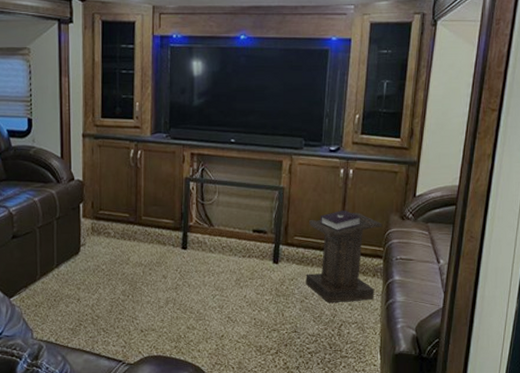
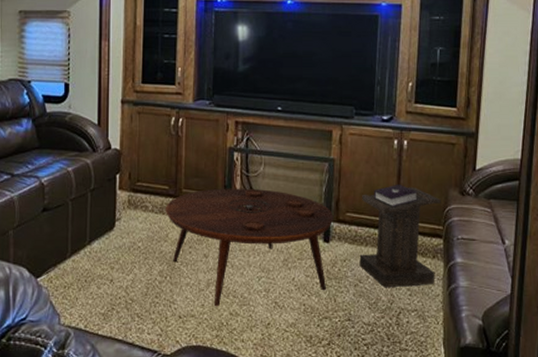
coffee table: none [127,215,283,322] -> present [166,188,334,307]

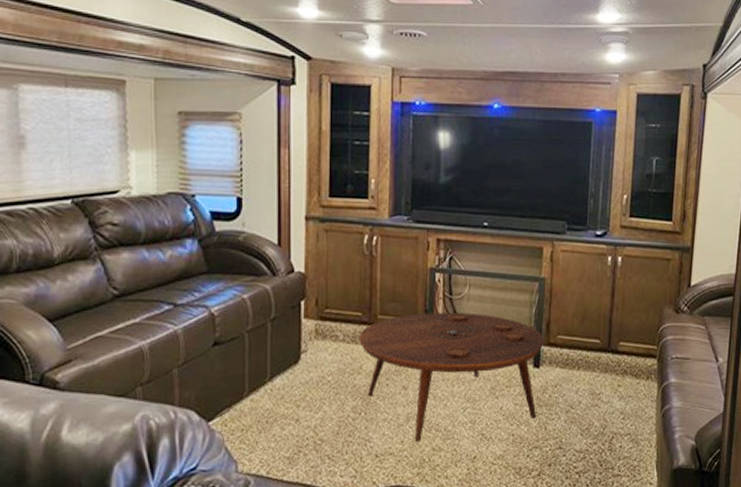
lectern: present [359,184,441,287] -> none [571,303,656,412]

